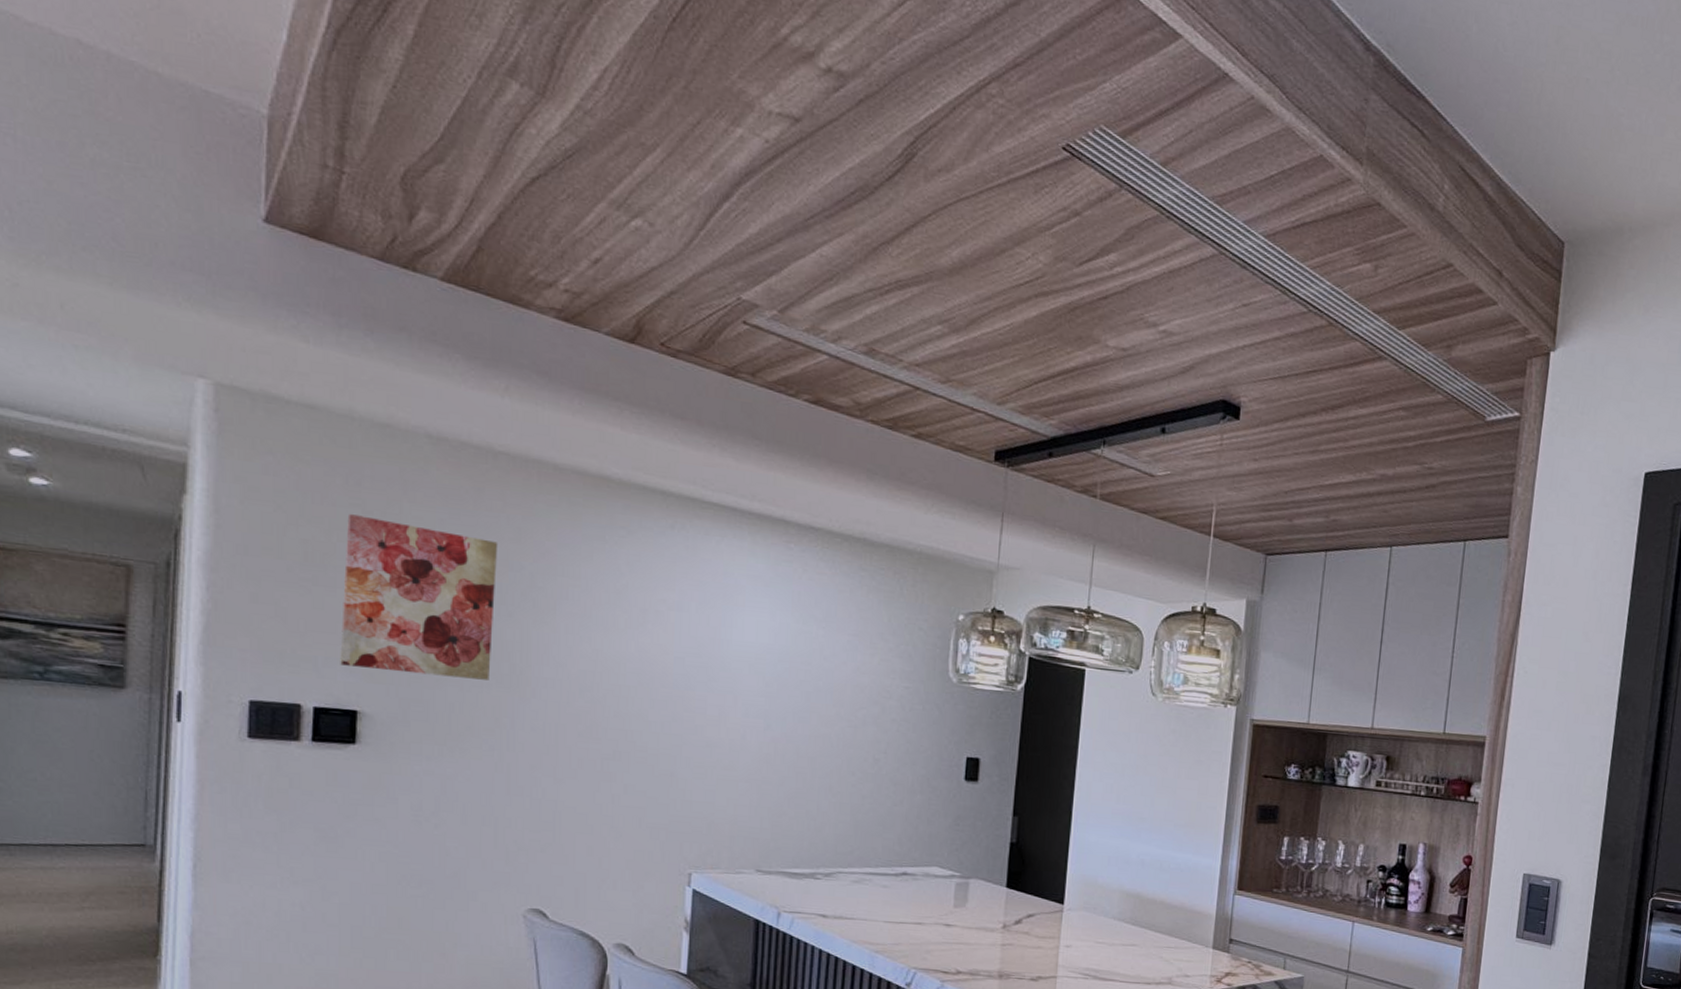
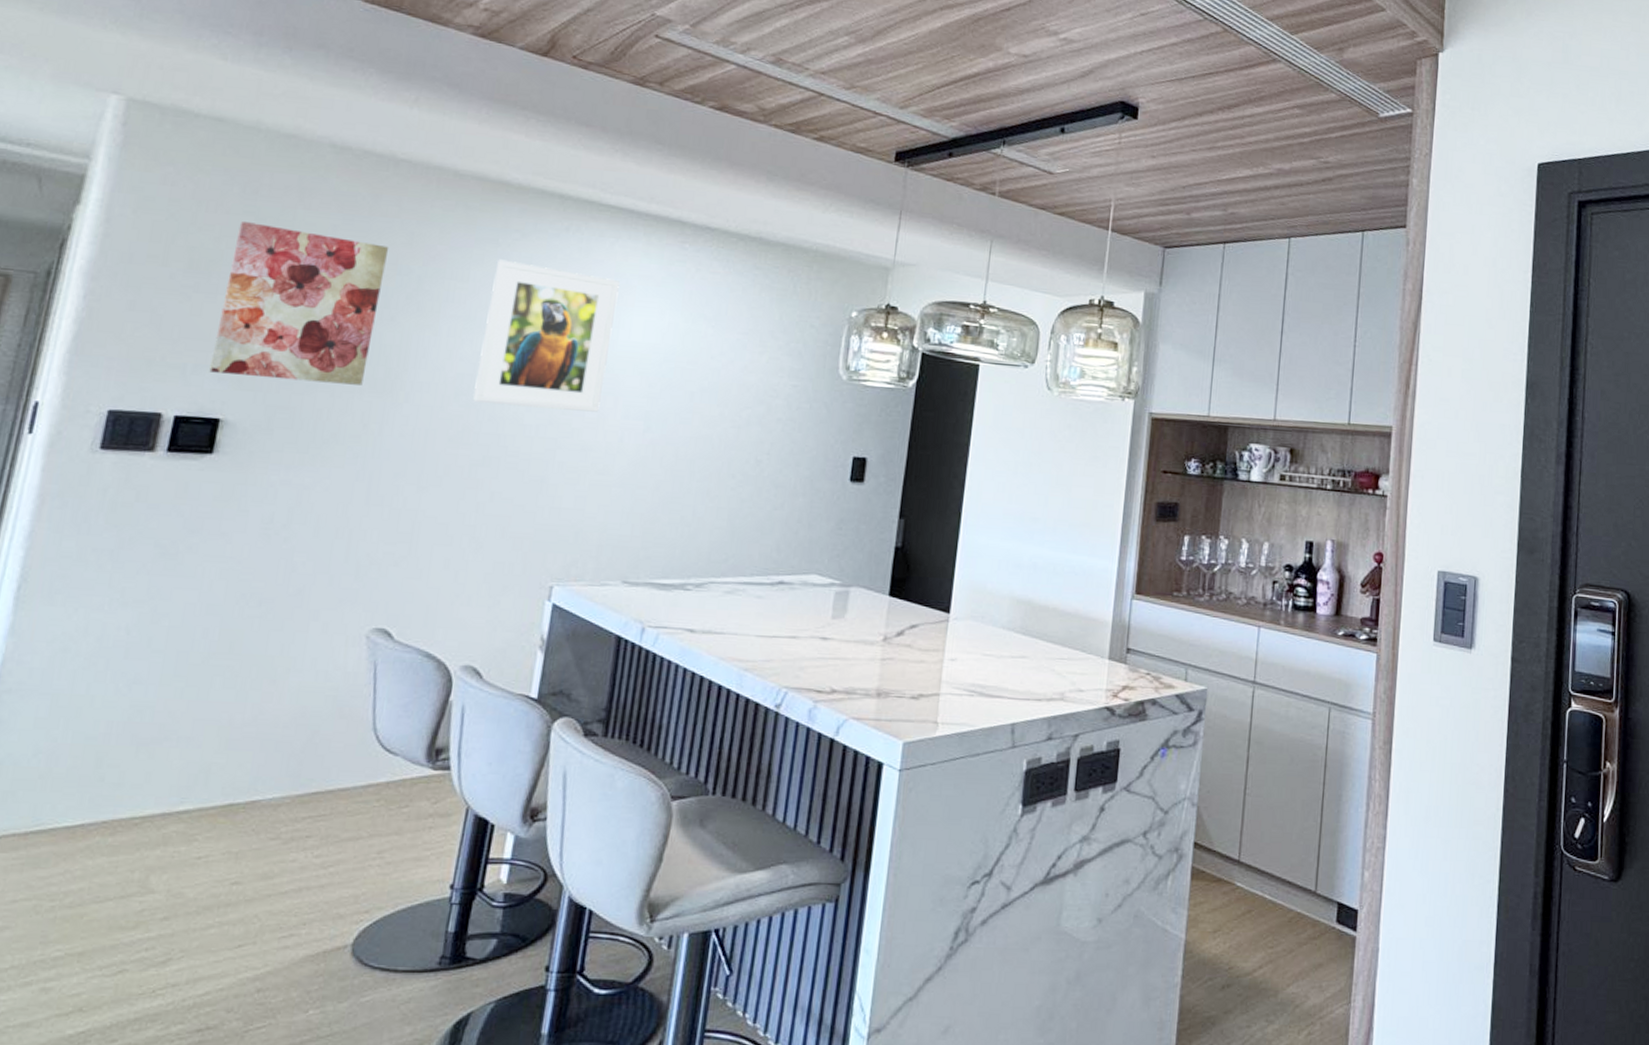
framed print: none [598,556,729,710] -> present [473,259,620,412]

